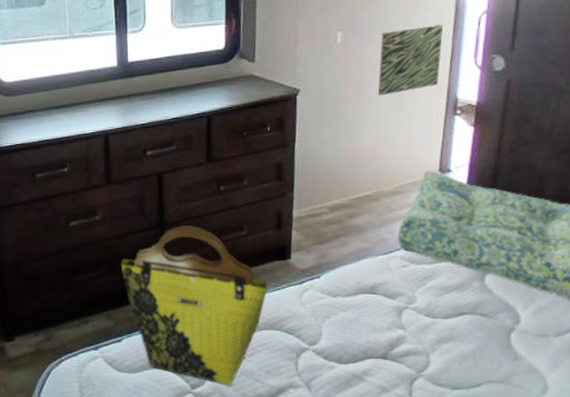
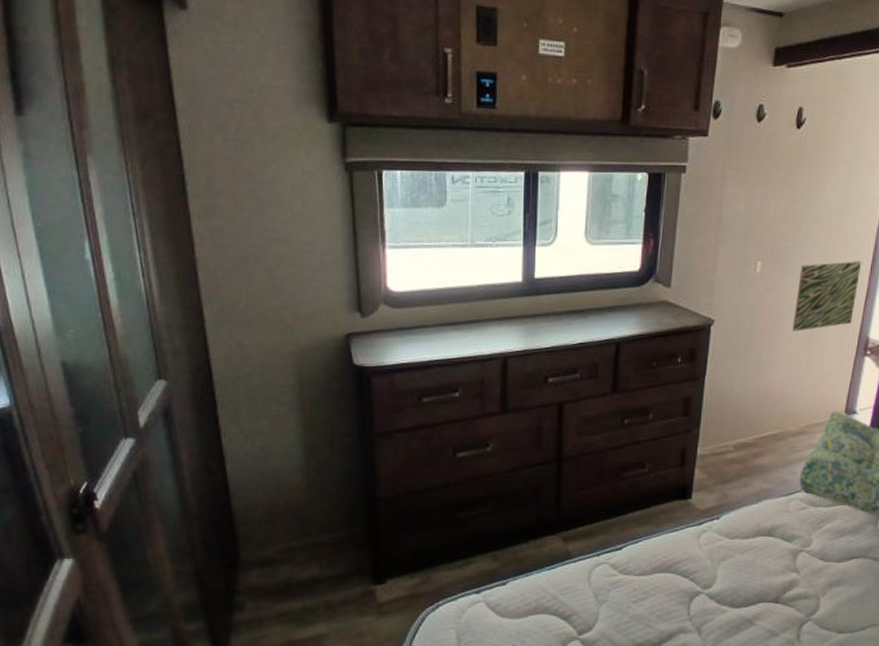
tote bag: present [120,226,268,386] -> none [511,461,666,632]

